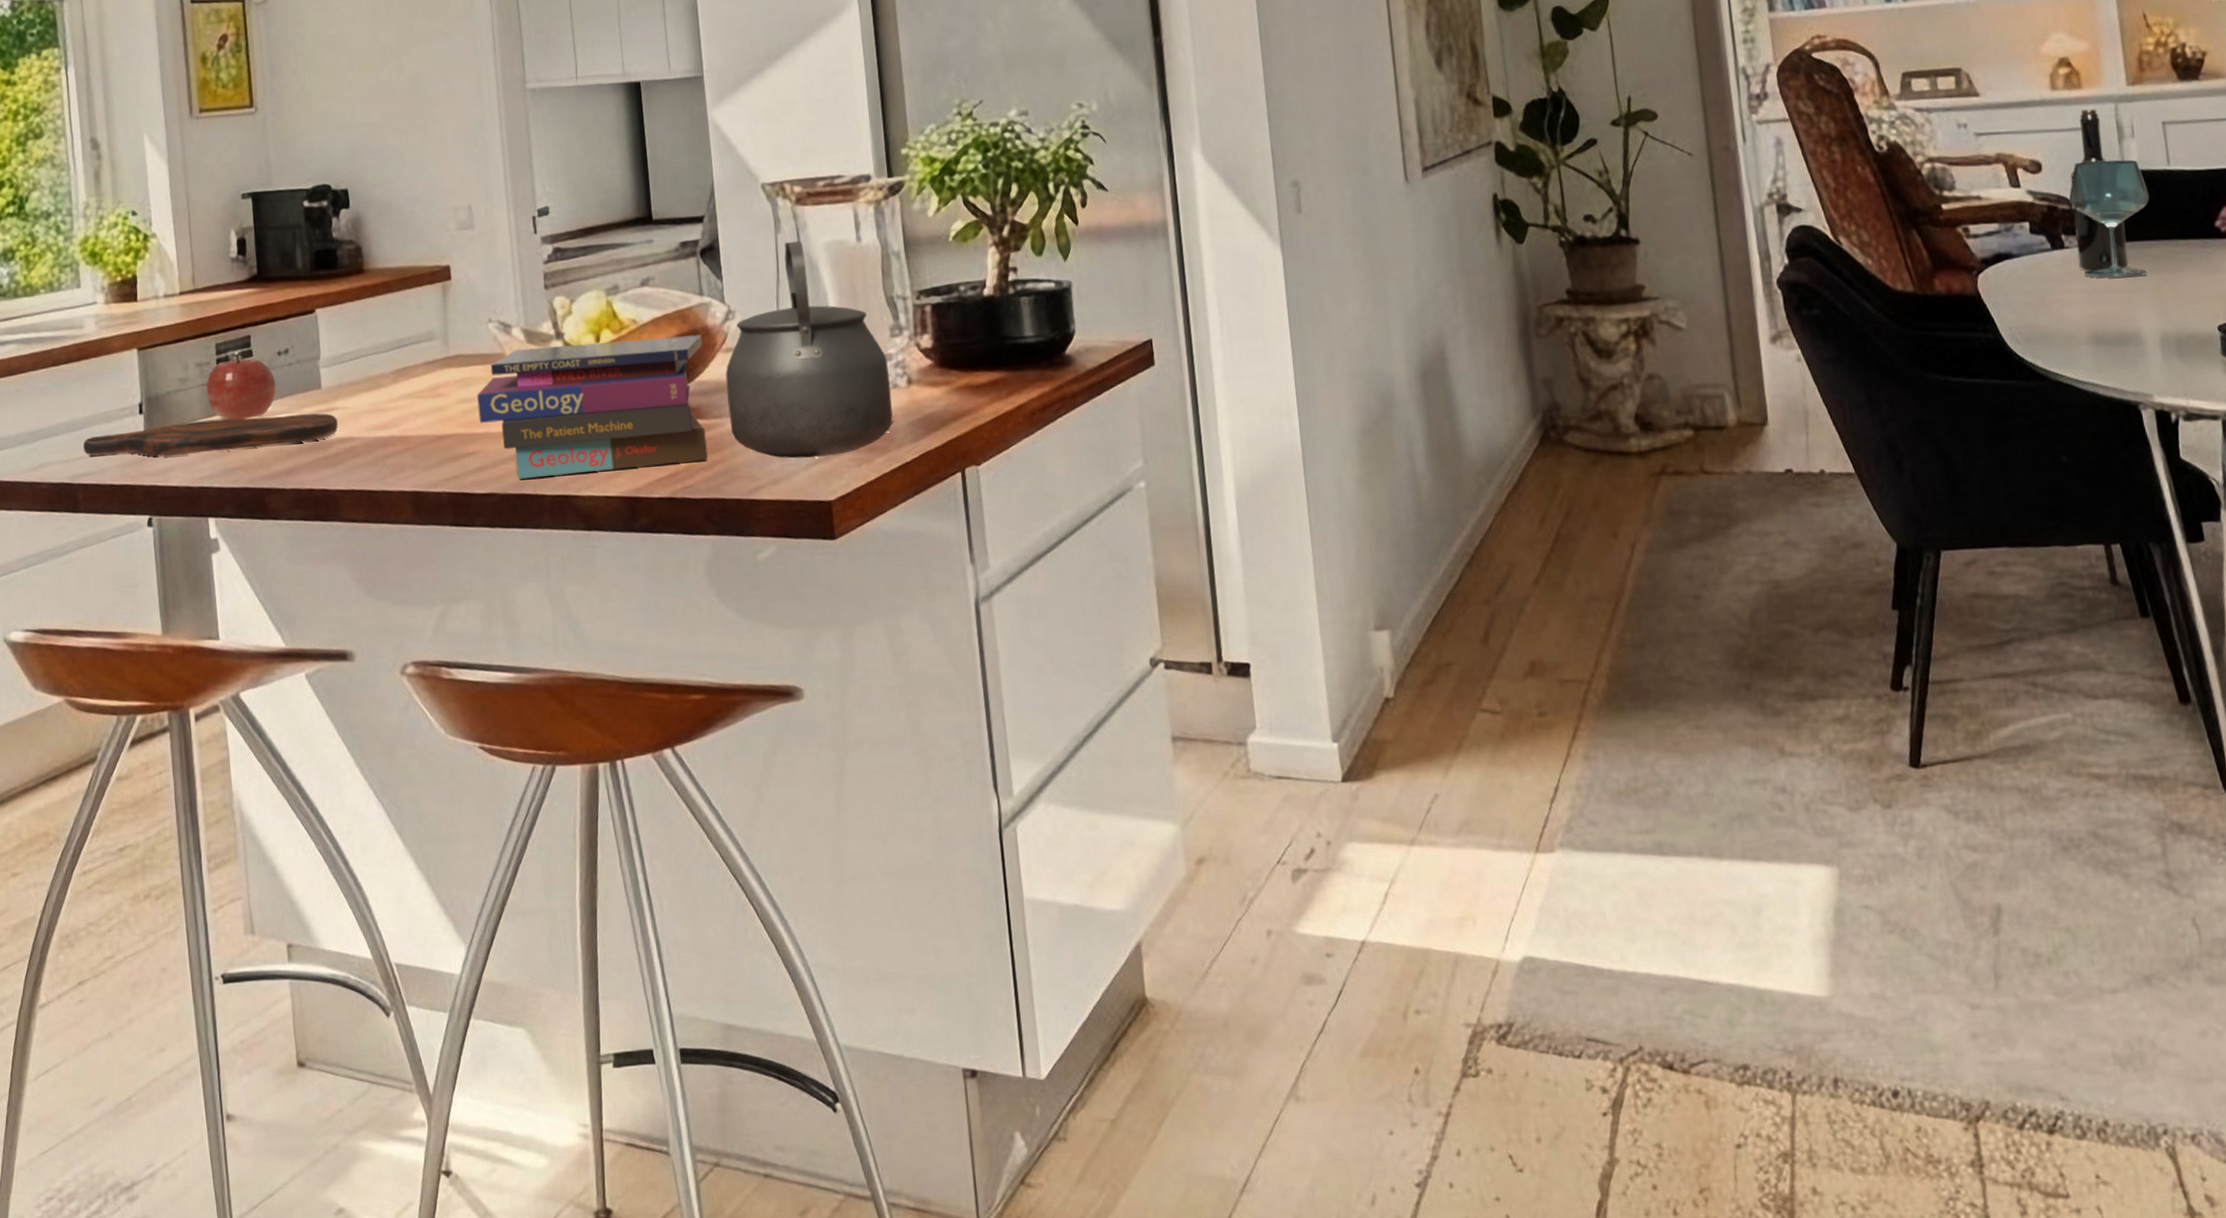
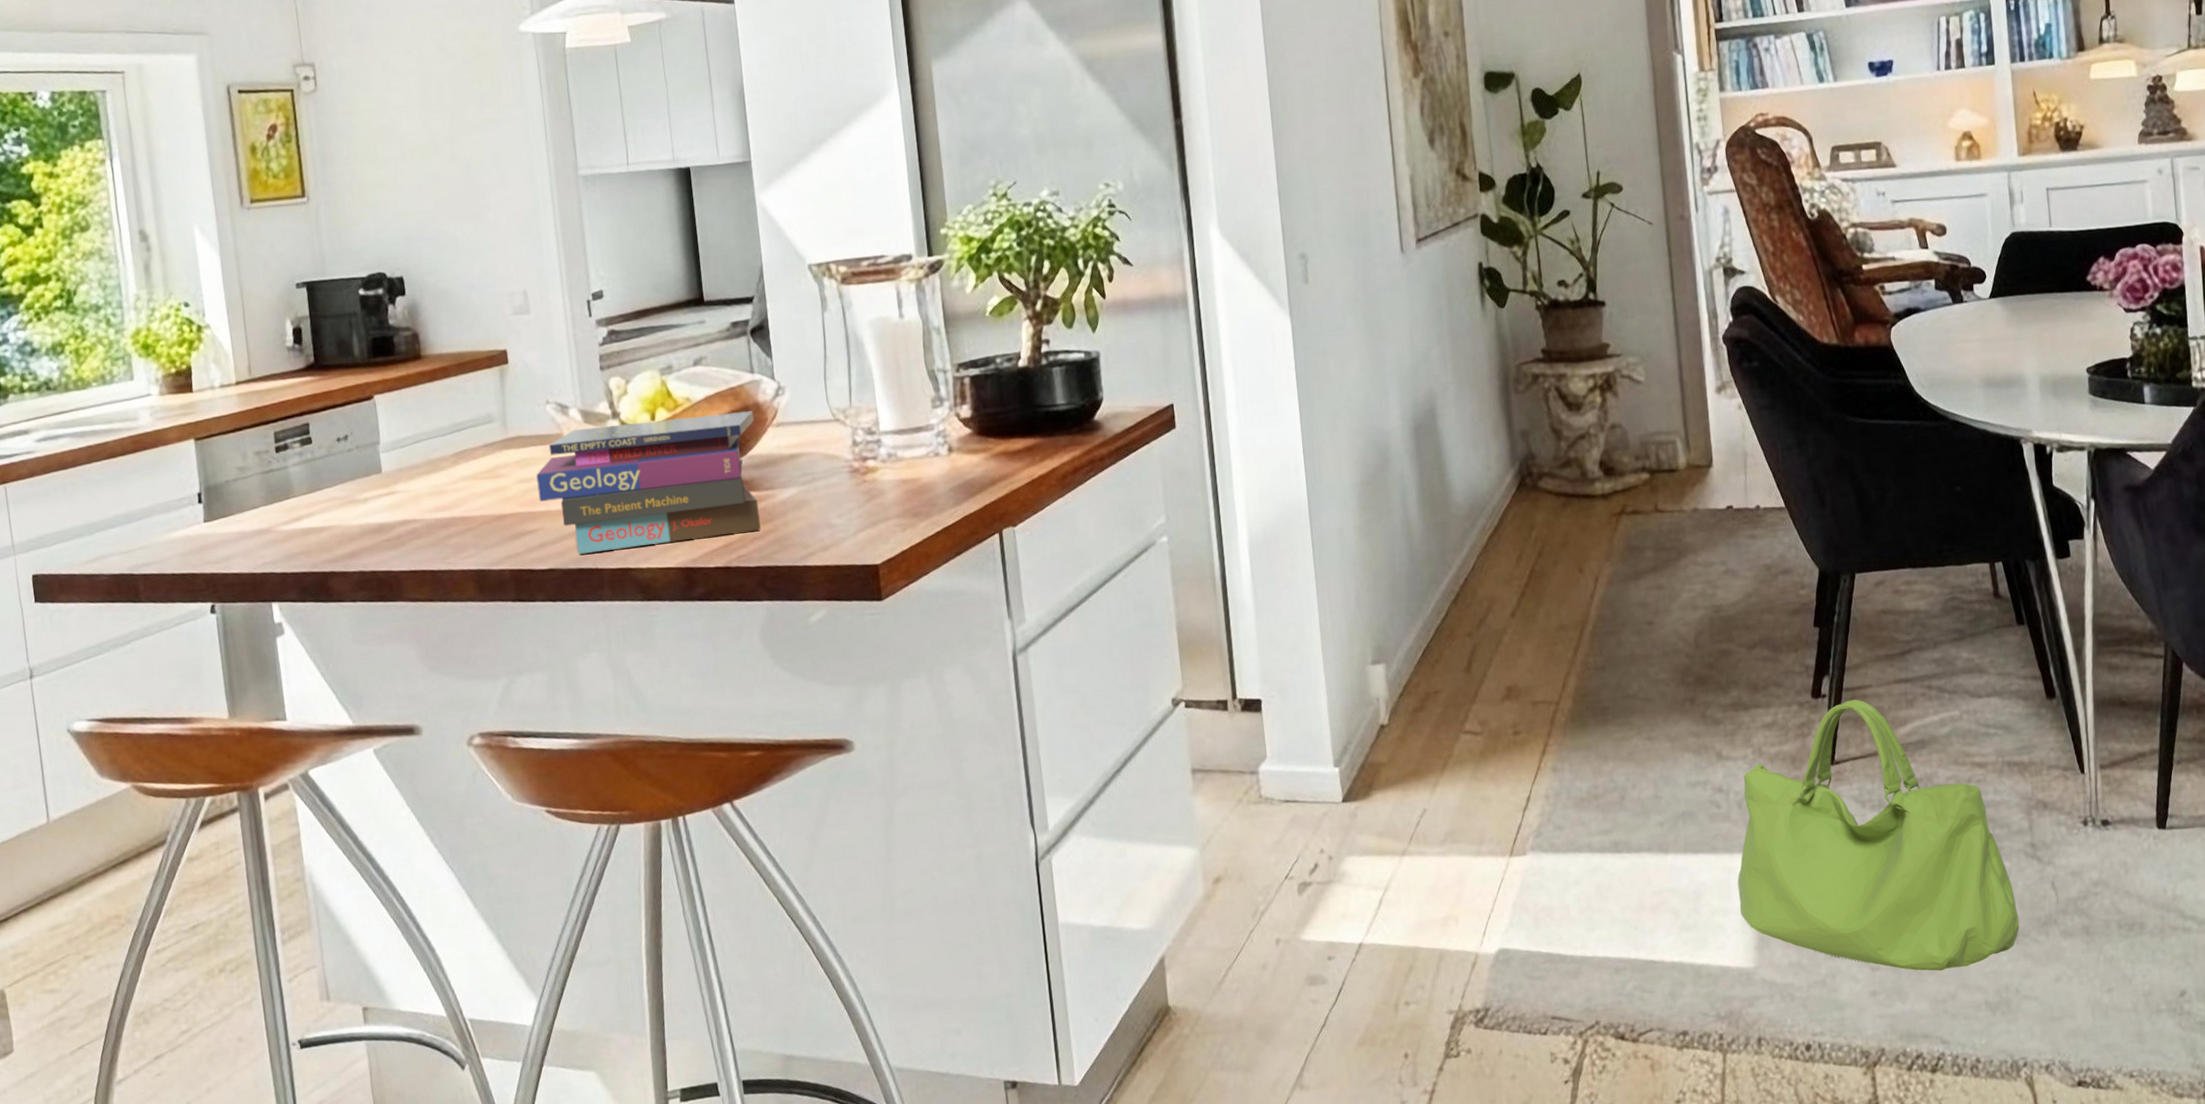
cutting board: present [83,413,338,457] -> none [142,497,400,547]
fruit: present [205,351,277,420] -> none [265,439,337,507]
tea kettle: present [725,240,893,458] -> none [776,318,935,526]
handbag: none [1805,694,2154,1015] -> present [1737,699,2020,972]
wine glass: present [2068,159,2150,279] -> none [1968,222,2034,329]
wine bottle: present [2070,109,2129,271] -> none [1969,177,2016,322]

